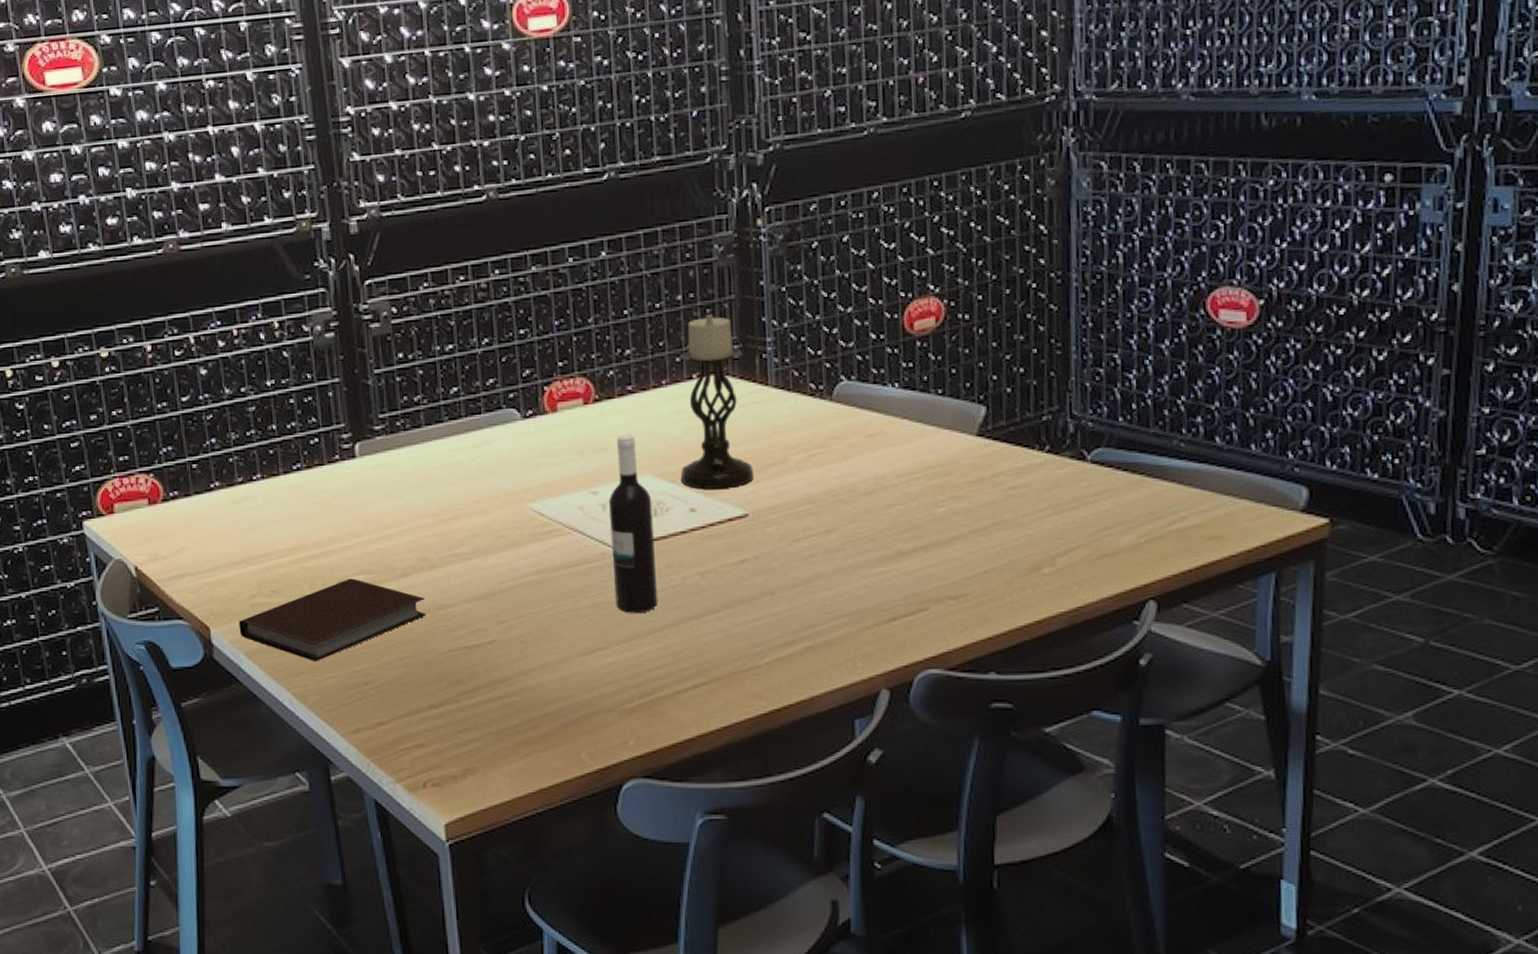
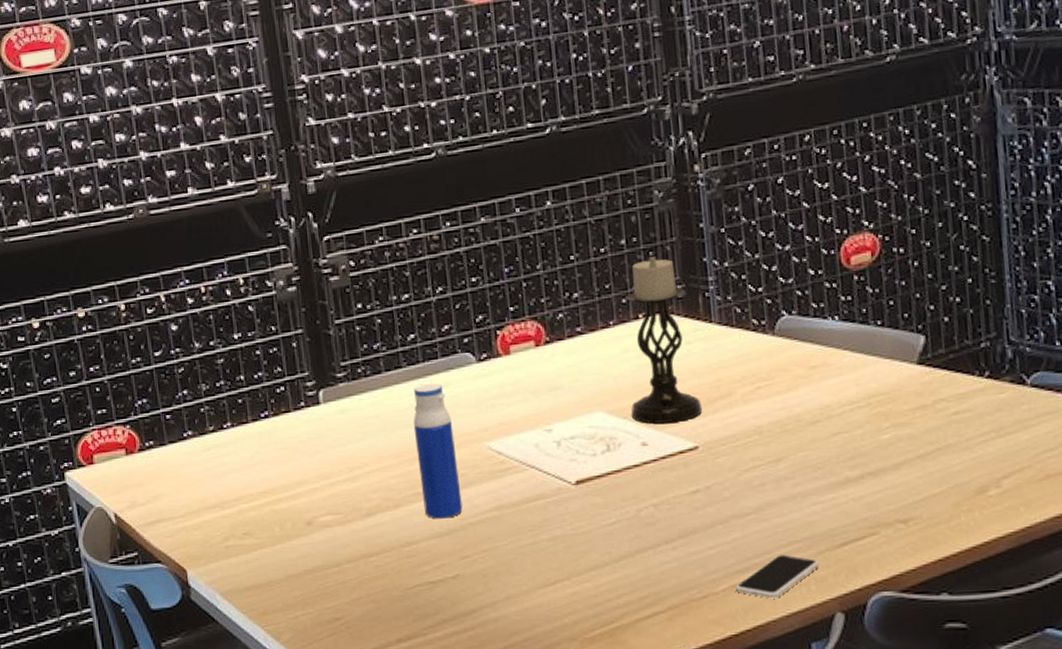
notebook: present [239,578,427,662] -> none [214,519,392,600]
water bottle: none [453,440,502,582] -> present [413,384,463,519]
wine bottle: present [609,434,658,614] -> none [563,373,615,546]
smartphone: none [780,628,867,673] -> present [736,554,820,599]

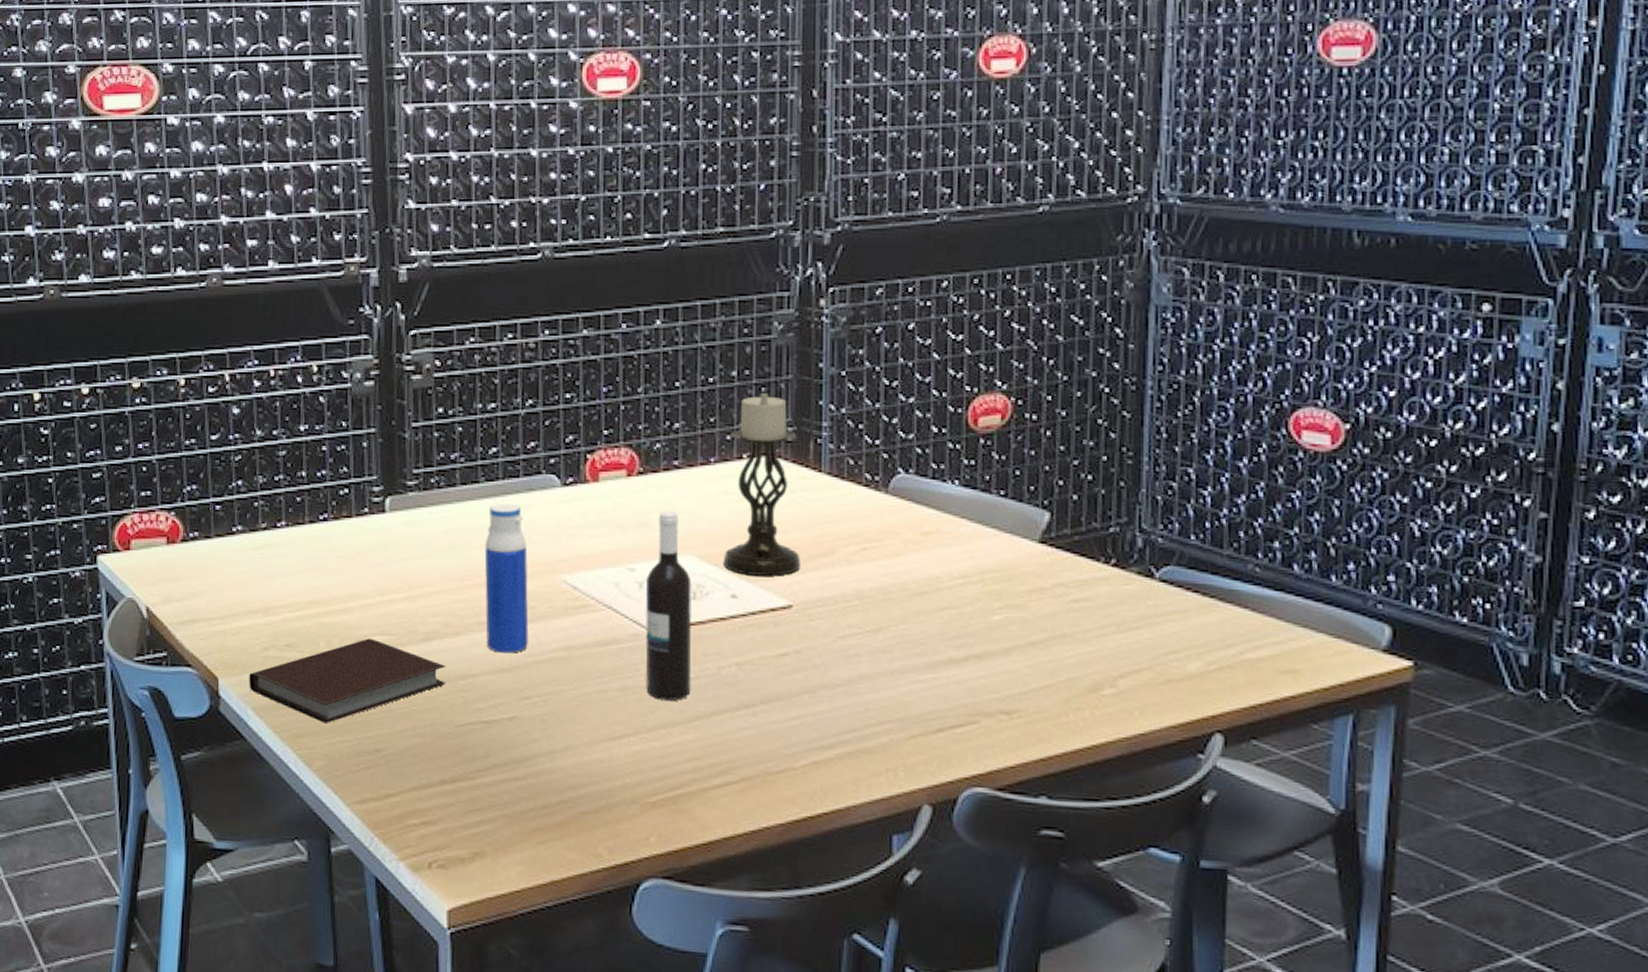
notebook: none [214,519,392,600] -> present [249,638,446,723]
wine bottle: none [563,373,615,546] -> present [645,510,692,701]
smartphone: present [736,554,820,599] -> none [817,734,911,782]

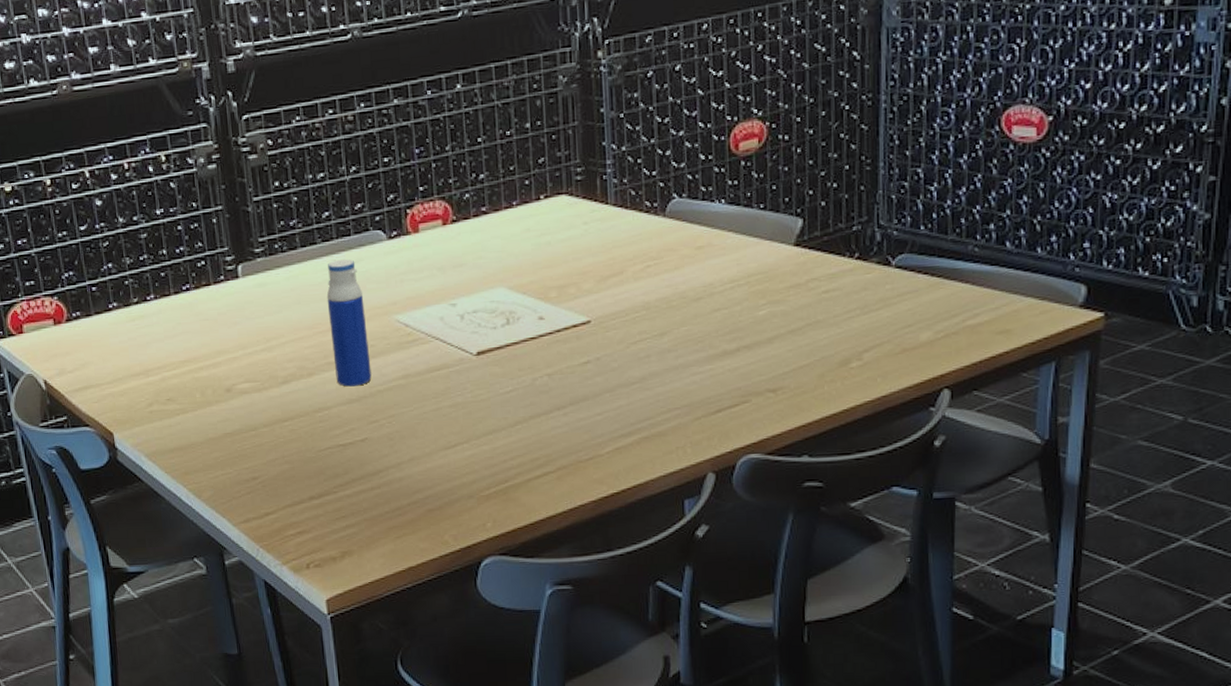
notebook: present [249,638,446,723] -> none [139,386,306,461]
wine bottle: present [645,510,692,701] -> none [466,251,511,412]
candle holder: present [723,393,801,576] -> none [528,140,596,299]

